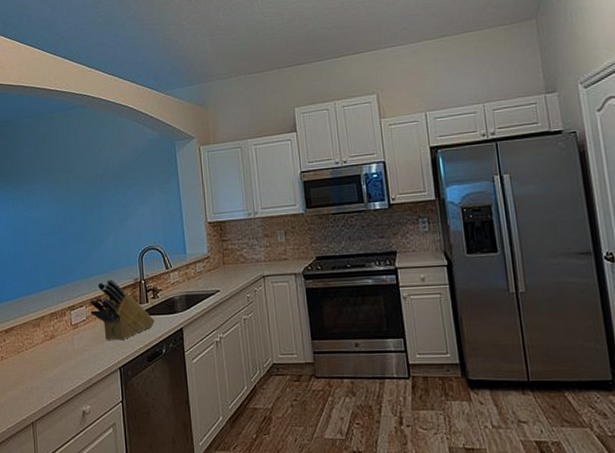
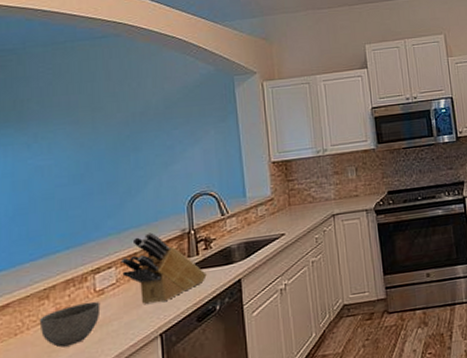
bowl: none [33,333,76,368] -> present [39,301,101,348]

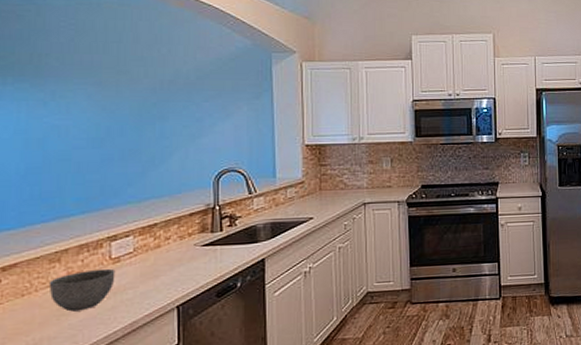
knife block: present [120,232,207,304] -> none [139,204,229,275]

